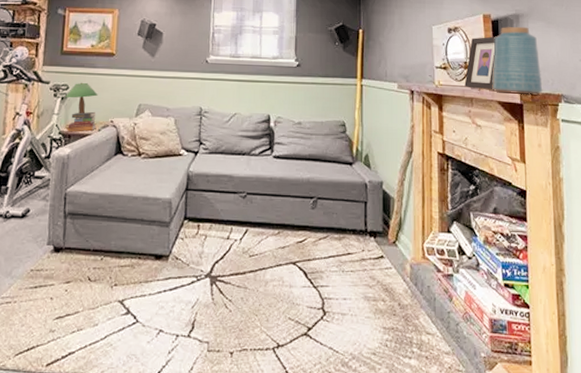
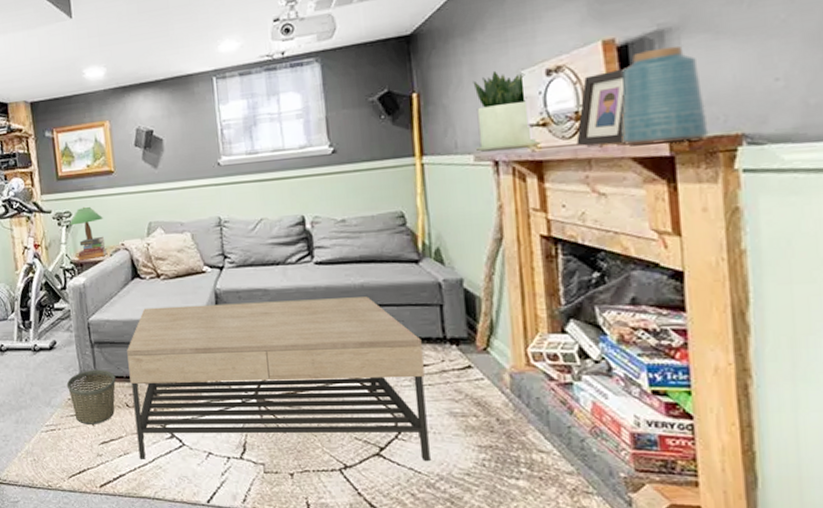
basket: none [31,241,83,298] -> present [66,369,116,424]
coffee table: none [92,183,349,340] -> present [127,297,430,460]
planter: none [399,22,443,85] -> present [472,70,543,152]

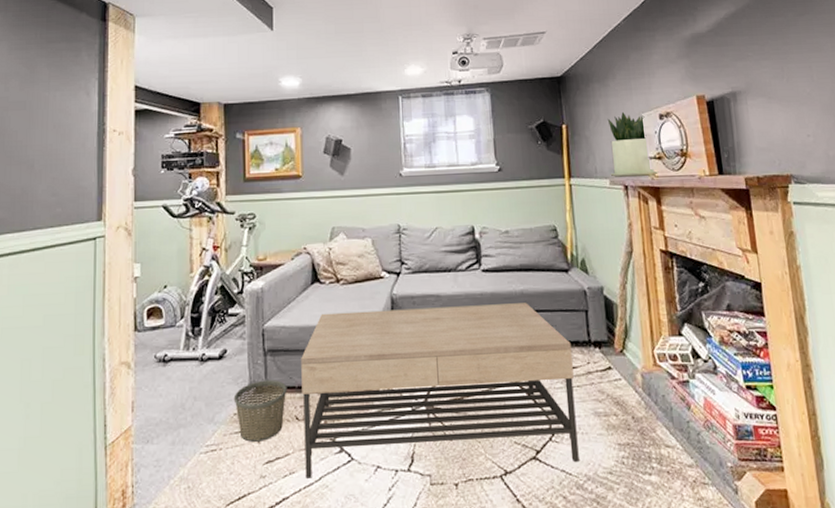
table lamp: present [70,206,103,240] -> none [253,209,287,243]
books: present [78,236,108,261] -> none [259,239,289,264]
picture frame: present [576,68,626,147] -> none [682,118,716,178]
vase: present [621,45,709,146] -> none [711,105,770,179]

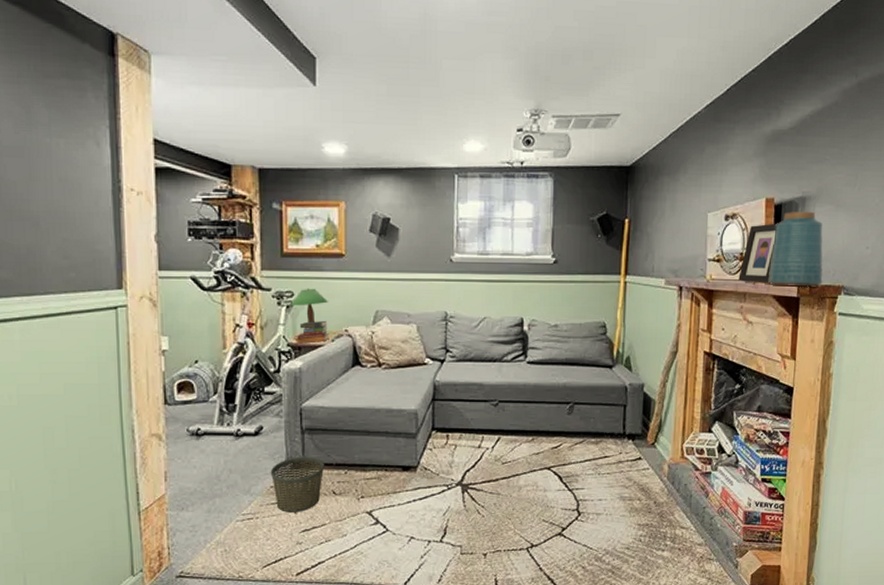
table lamp: none [253,209,287,243] -> present [291,288,328,323]
books: none [259,239,289,264] -> present [297,320,329,344]
coffee table: present [301,303,579,478] -> none [339,395,606,546]
planter: present [607,111,659,178] -> none [666,209,716,279]
picture frame: none [682,118,716,178] -> present [738,223,778,284]
vase: none [711,105,770,179] -> present [768,211,823,287]

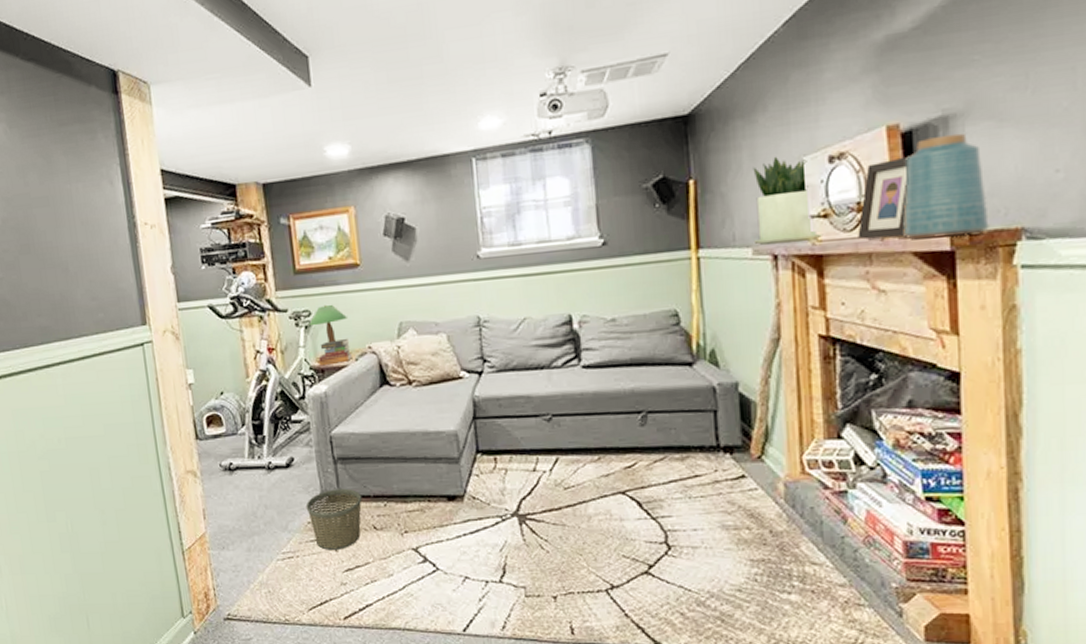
planter: none [666,209,716,279] -> present [752,156,824,245]

